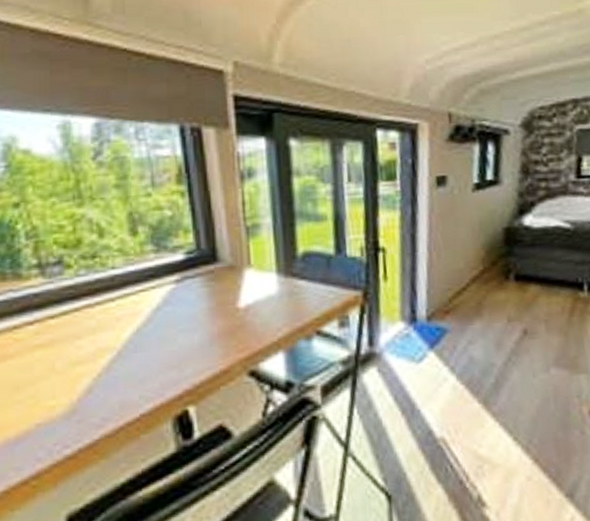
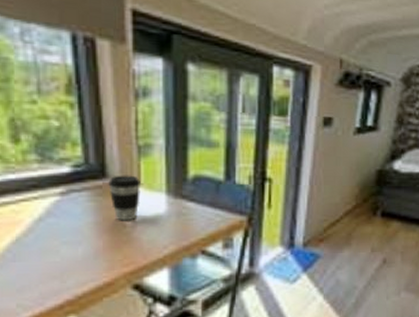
coffee cup: none [220,257,252,305] -> present [108,175,140,221]

